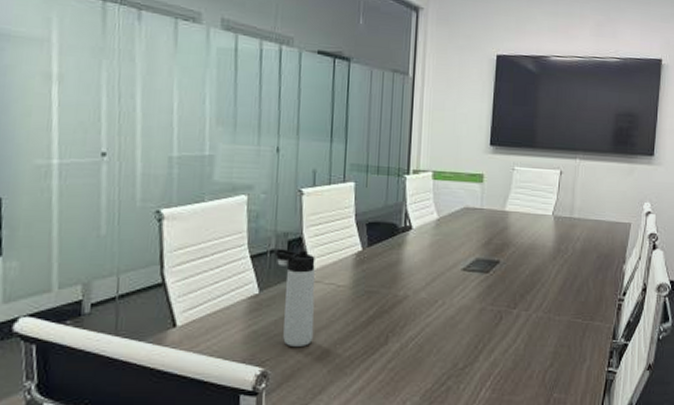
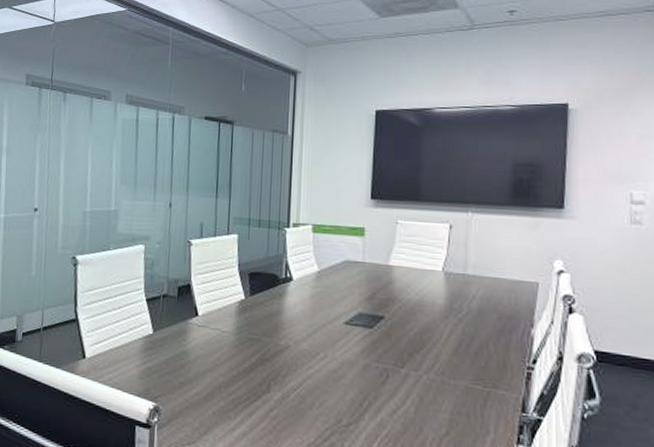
thermos bottle: present [274,249,315,346] -> none [166,294,202,387]

